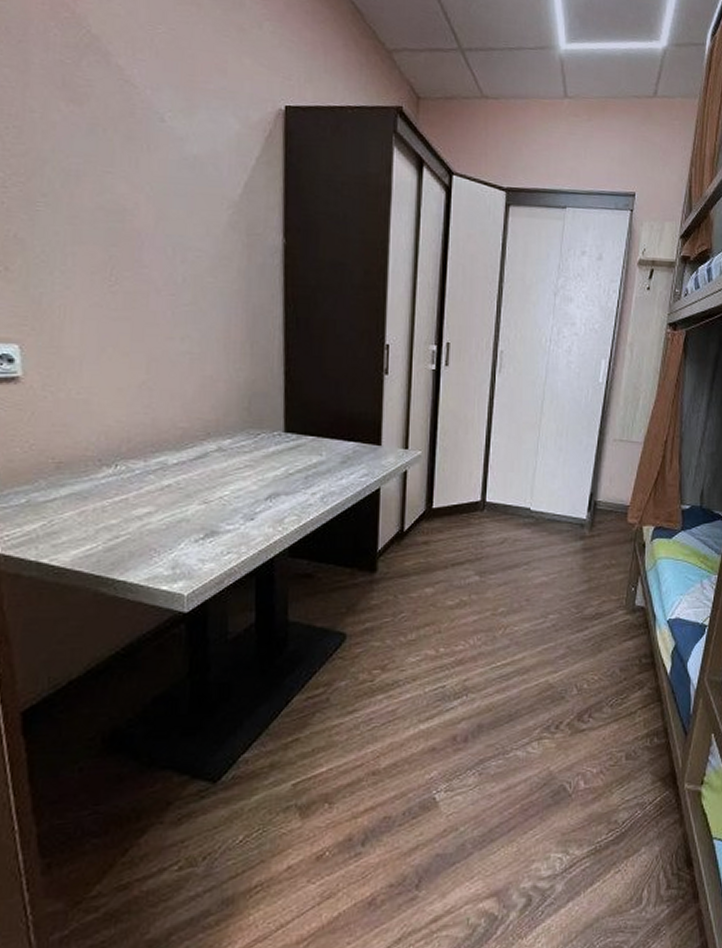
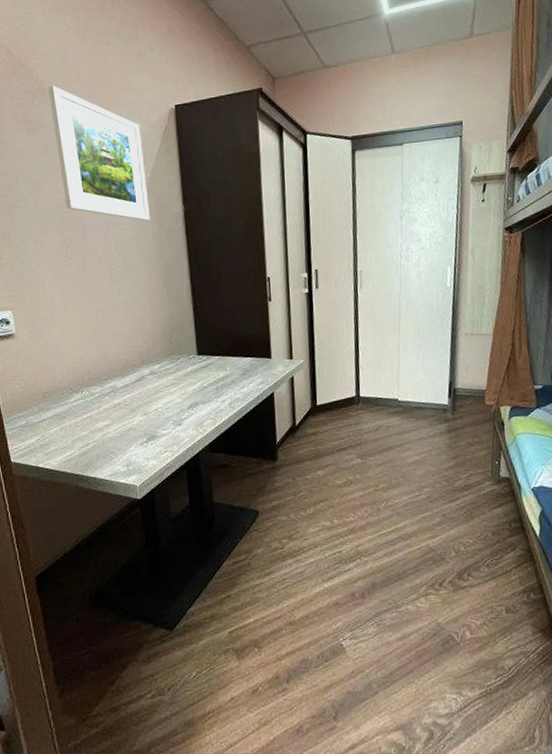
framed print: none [104,44,237,250] -> present [49,85,150,221]

